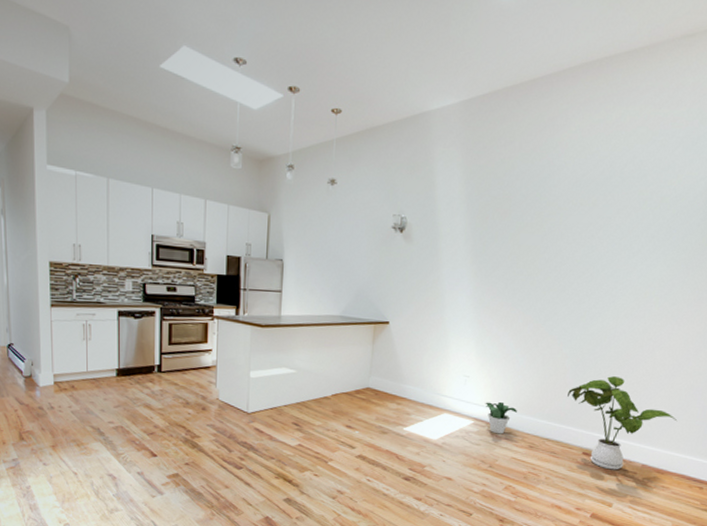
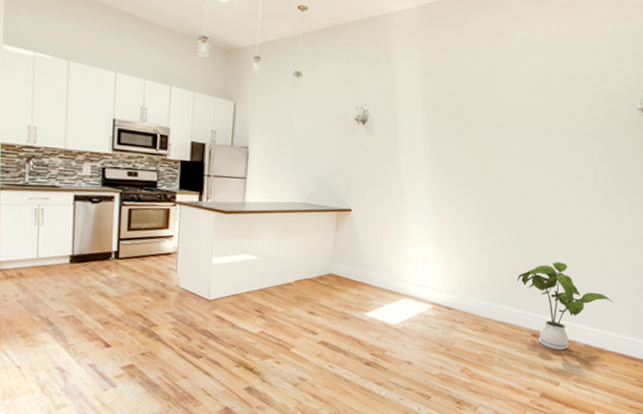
potted plant: present [485,401,517,434] -> none [442,286,472,318]

